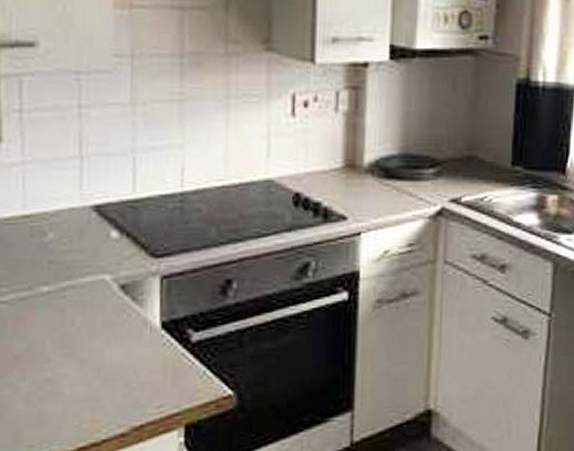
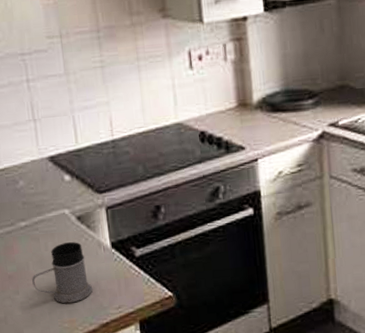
mug: none [46,317,128,398] -> present [32,242,93,304]

